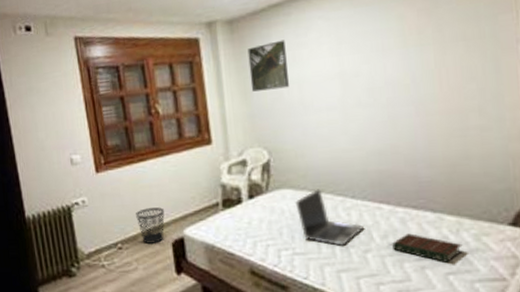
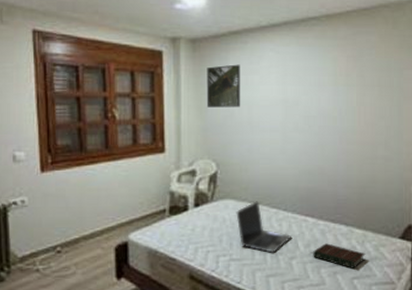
wastebasket: present [136,207,165,244] -> none [80,211,110,247]

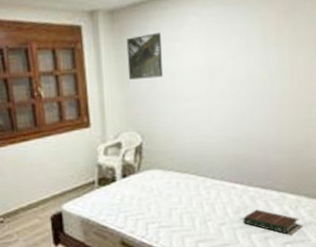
laptop: present [236,201,292,254] -> none [163,170,221,221]

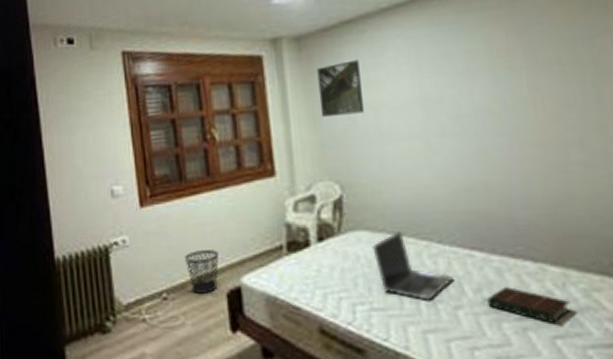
wastebasket: none [17,185,44,218] -> present [185,250,219,293]
laptop: none [163,170,221,221] -> present [372,231,455,302]

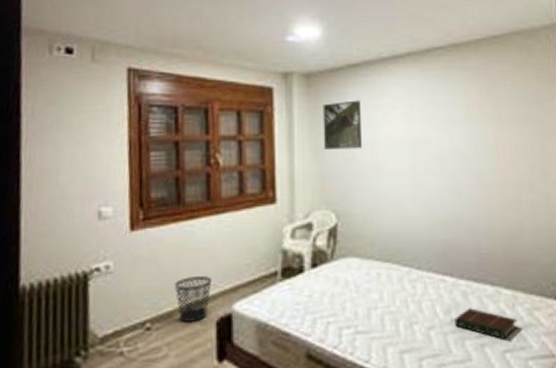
laptop: present [372,231,455,302] -> none [361,258,429,324]

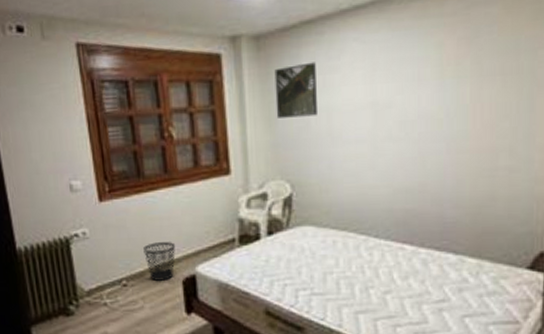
book: present [455,308,518,341] -> none [412,275,481,306]

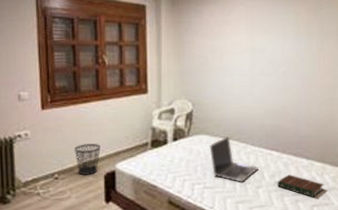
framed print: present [274,62,317,118] -> none [184,16,213,55]
laptop: none [316,227,386,288] -> present [209,136,259,183]
book: none [412,275,481,306] -> present [277,174,324,198]

